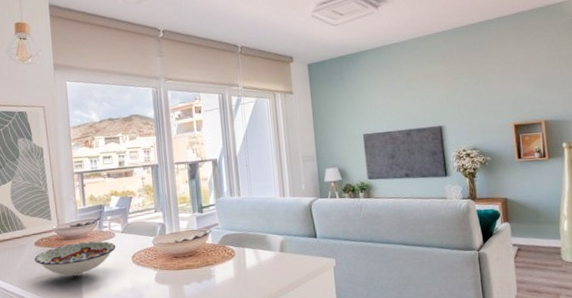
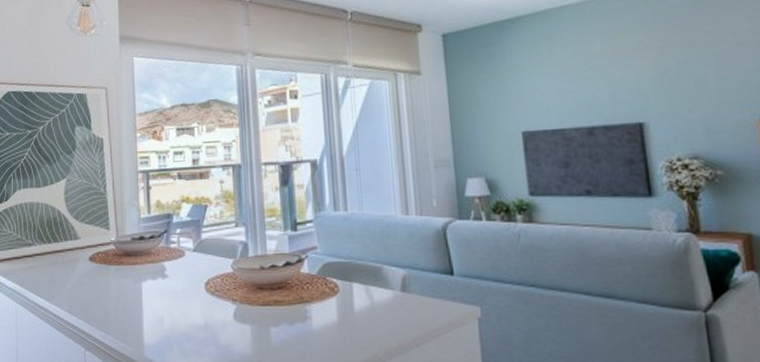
bowl: present [34,241,116,276] -> none [87,260,186,303]

